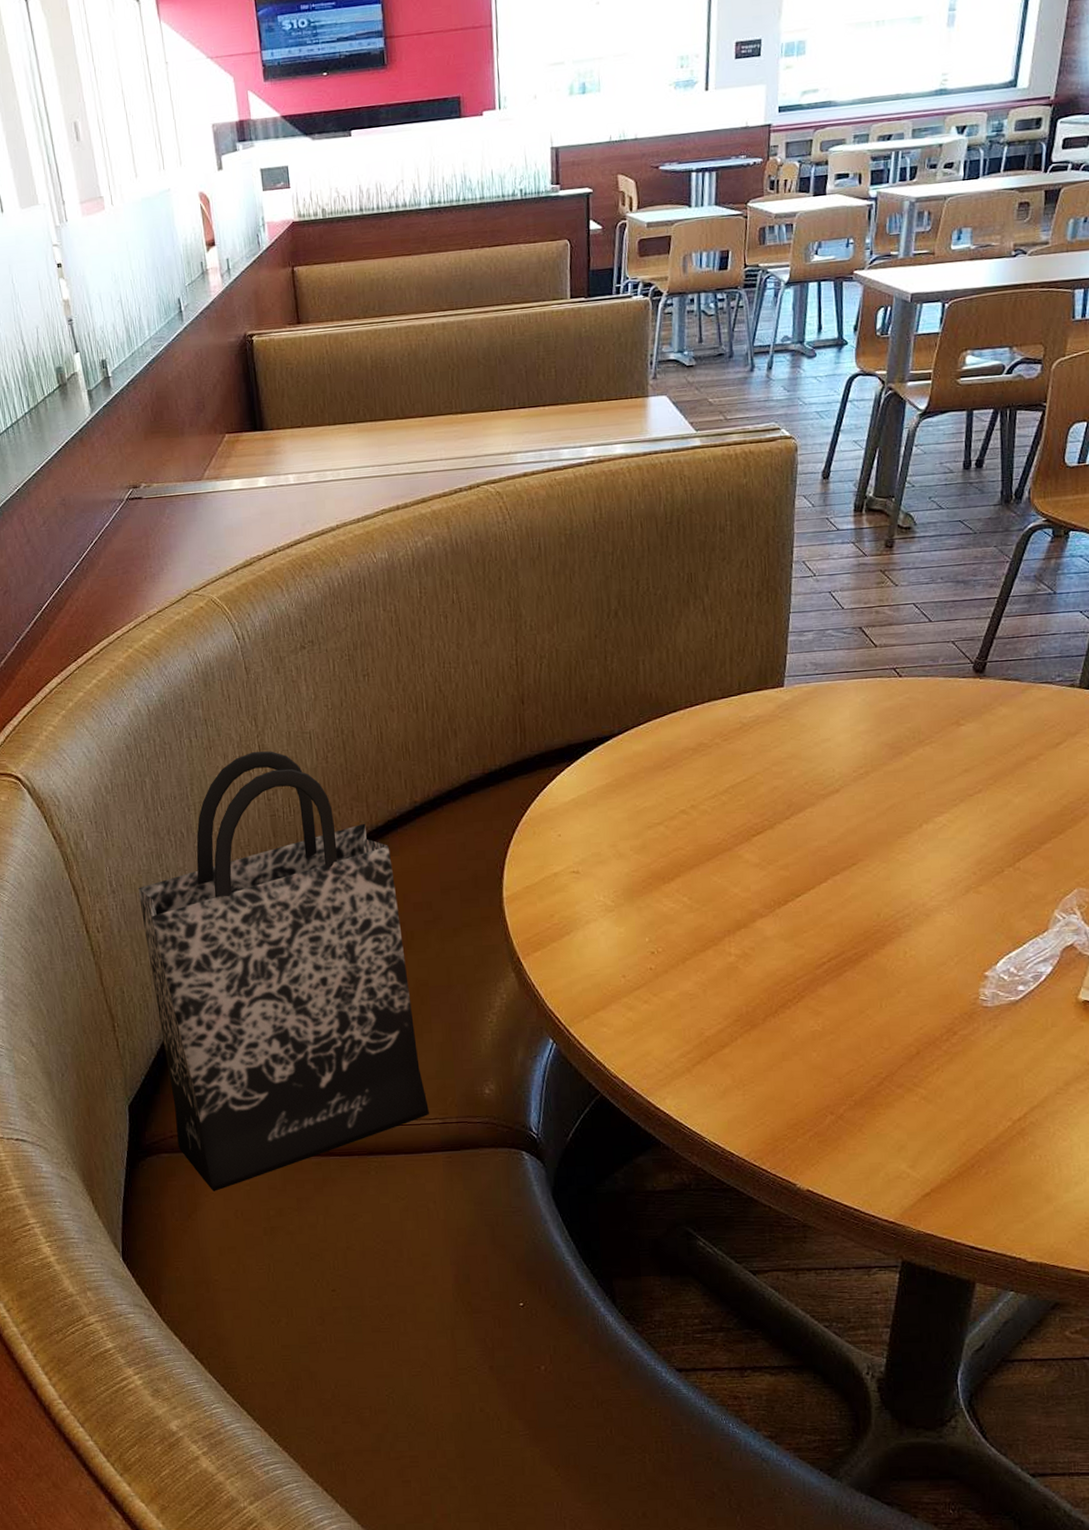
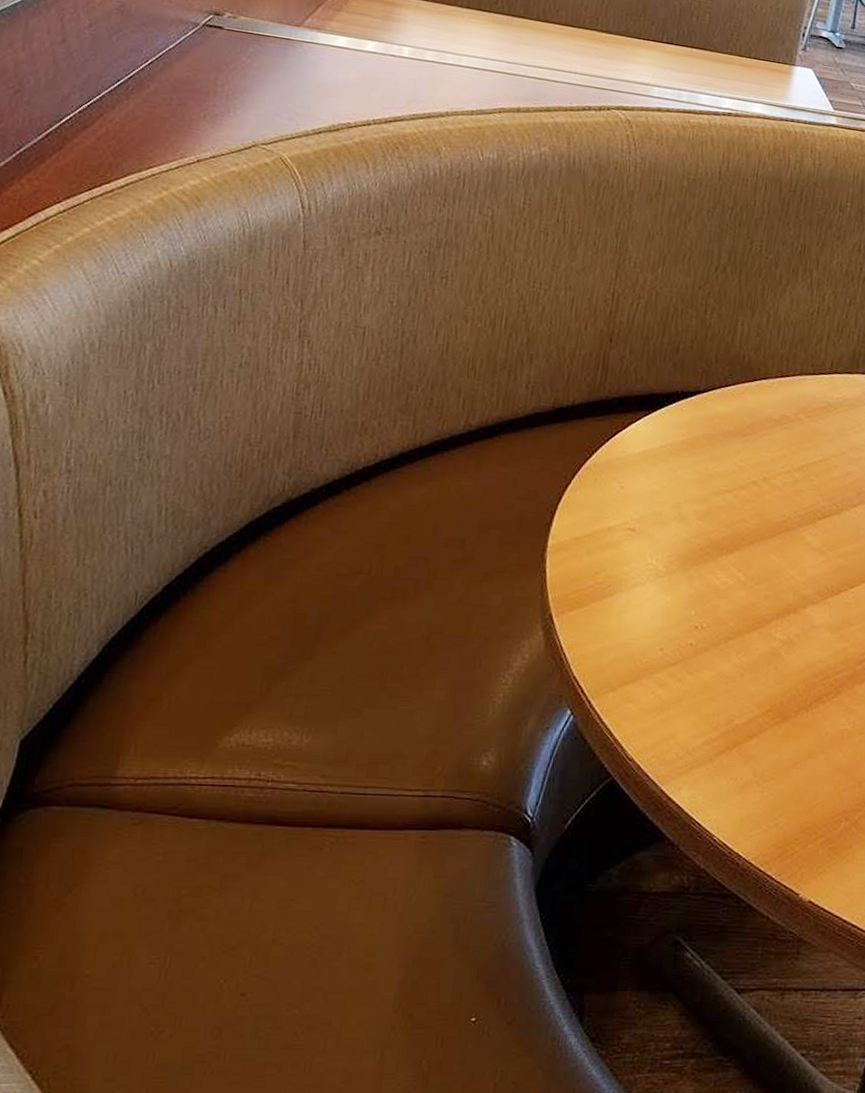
shopping bag: present [138,751,429,1191] -> none [77,336,430,860]

